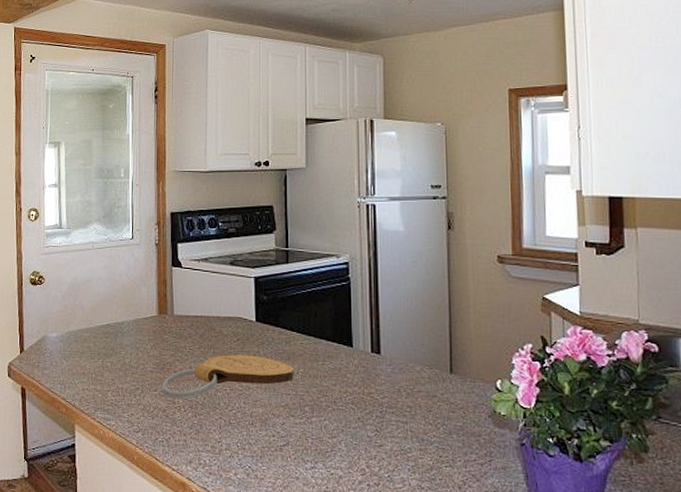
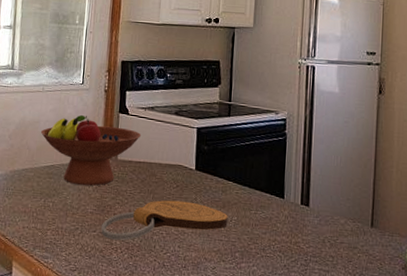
fruit bowl: none [93,270,197,343] -> present [40,114,142,186]

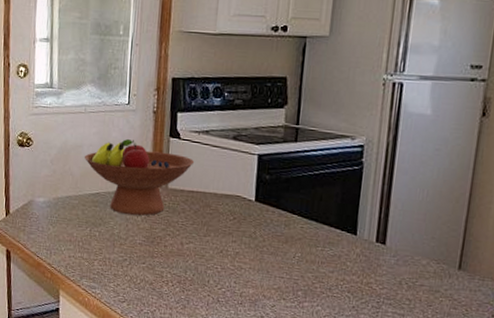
cutting board: present [100,200,228,241] -> none [150,233,291,274]

